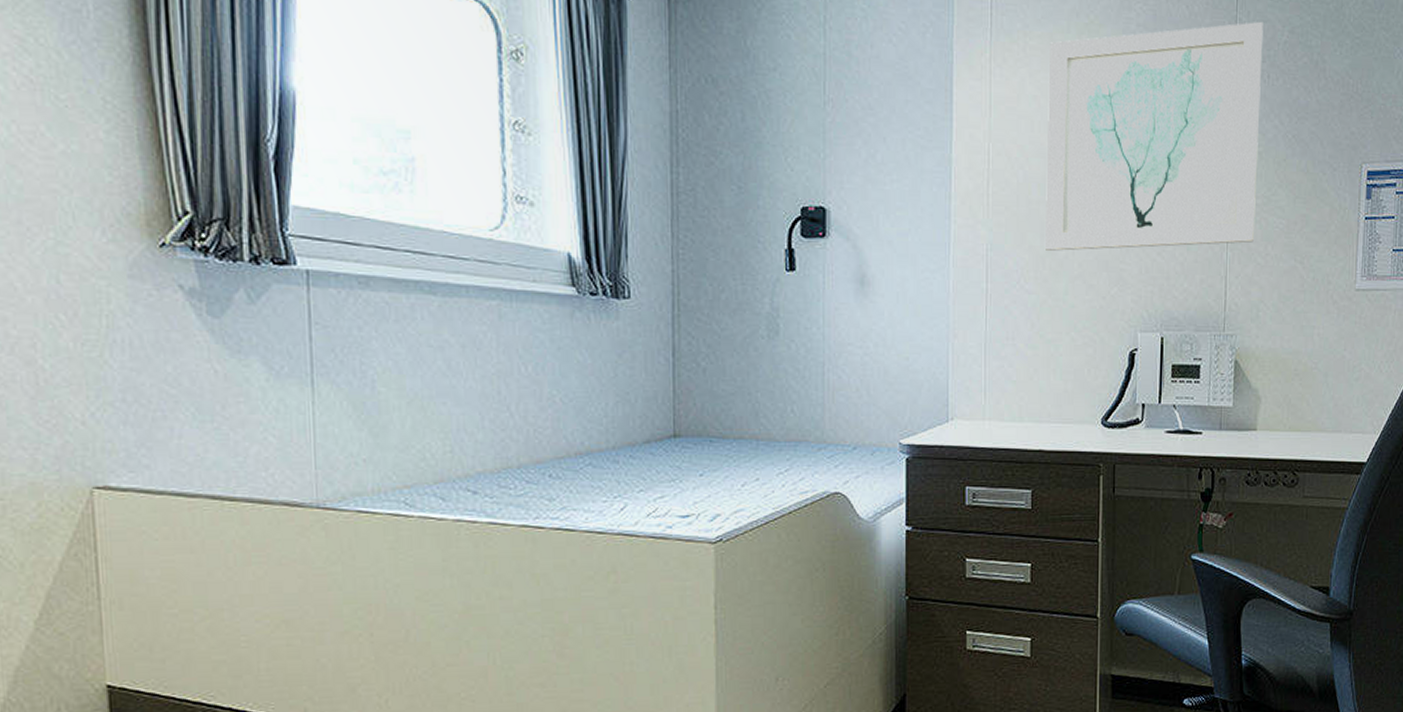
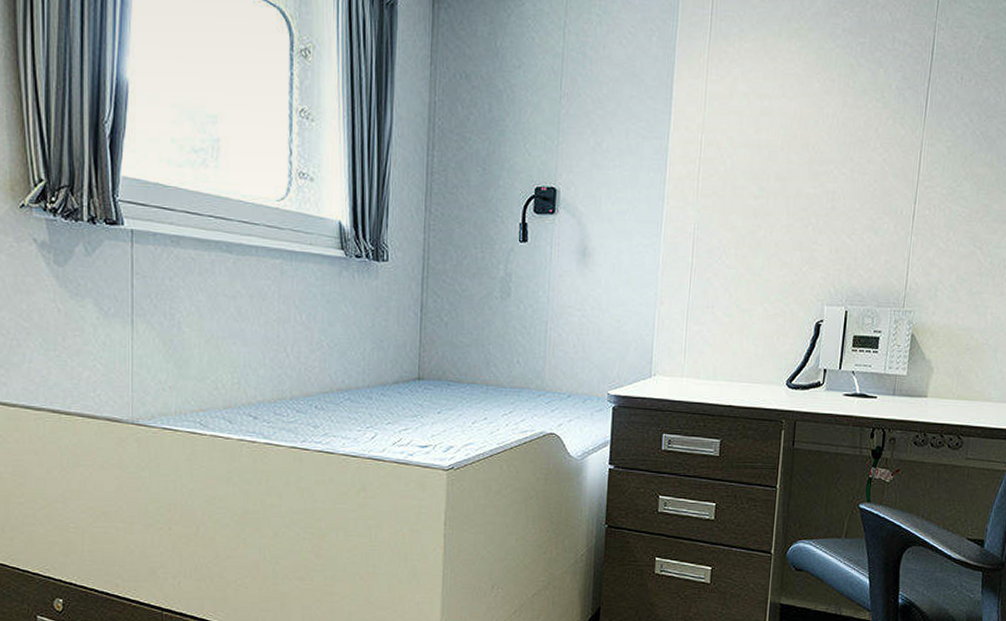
wall art: present [1044,21,1263,251] -> none [745,27,961,232]

